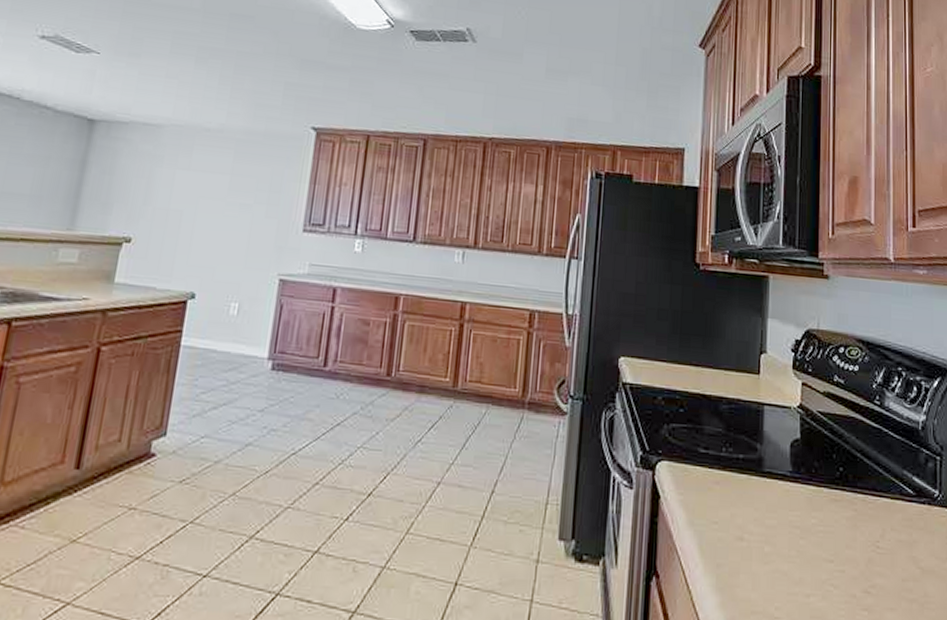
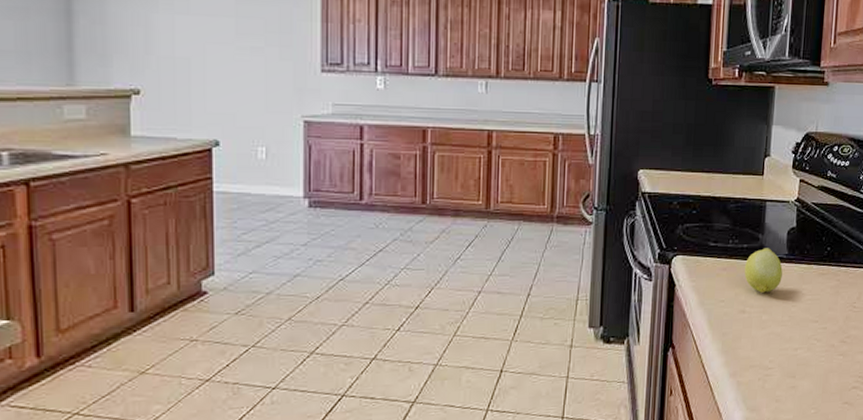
lemon: none [740,461,787,517] -> present [744,248,783,293]

